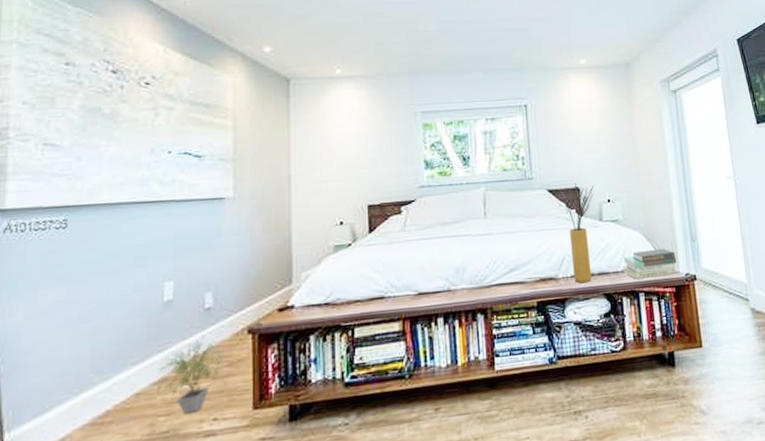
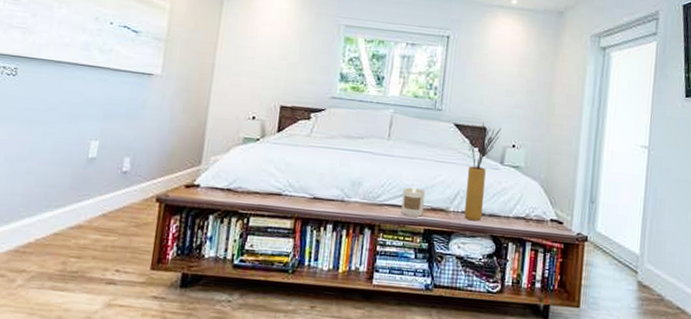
potted plant: present [156,334,226,414] -> none [71,194,134,261]
candle: none [508,259,533,292] -> present [401,185,426,217]
books: present [622,248,677,279] -> none [514,201,571,231]

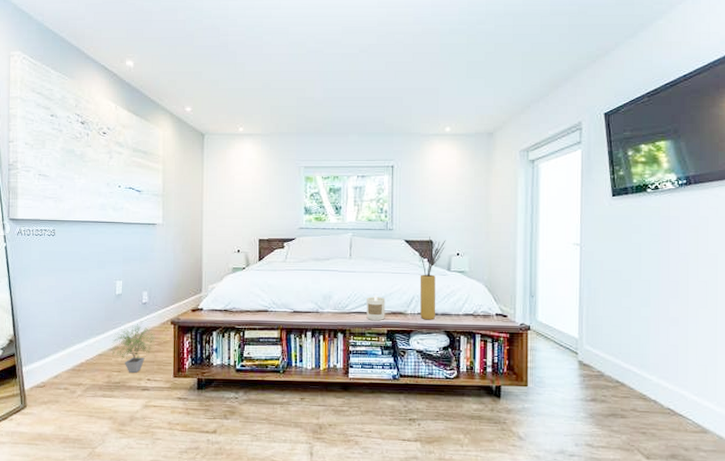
potted plant: none [71,194,134,261] -> present [111,321,156,373]

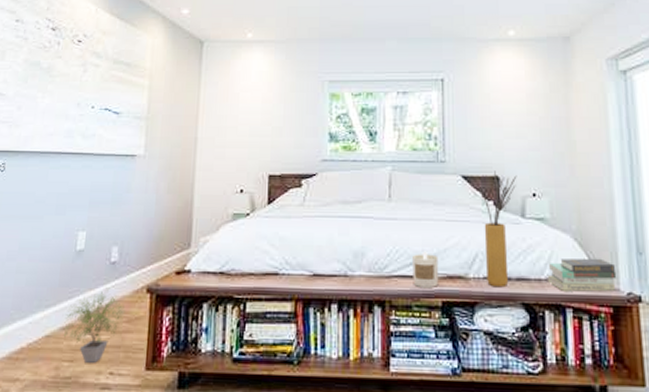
books: none [463,299,514,323] -> present [547,258,617,292]

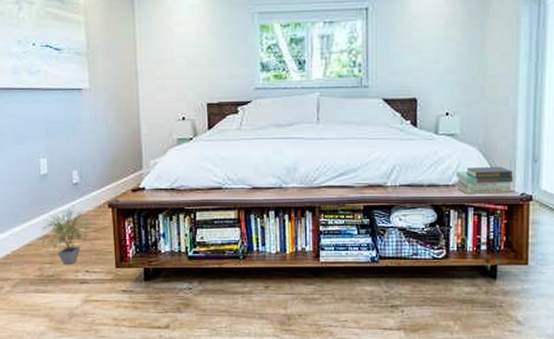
candle: present [411,251,439,287] -> none [337,165,361,195]
vase: present [478,171,517,288] -> none [397,93,433,193]

